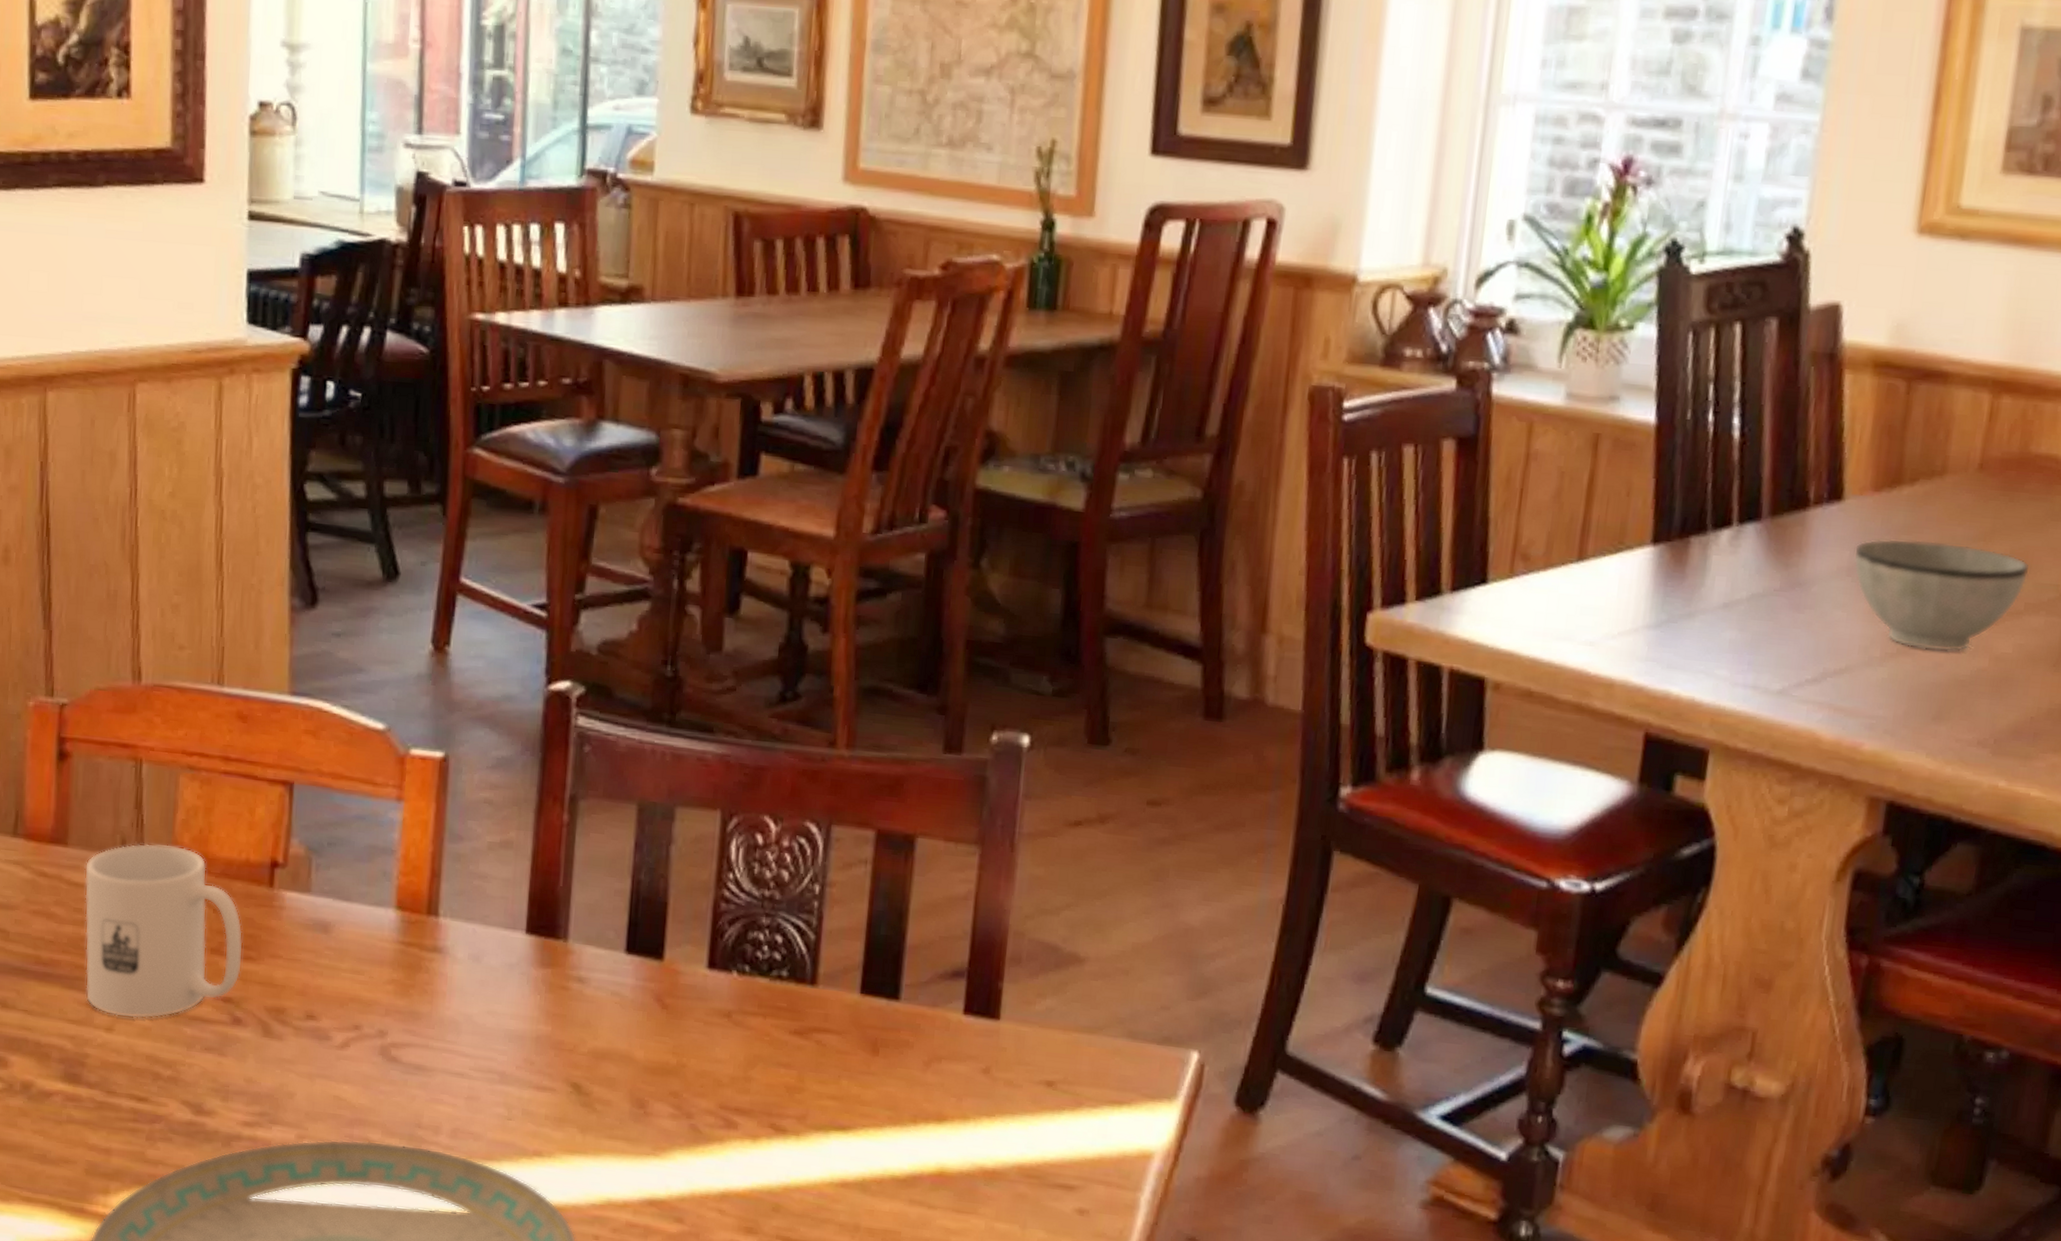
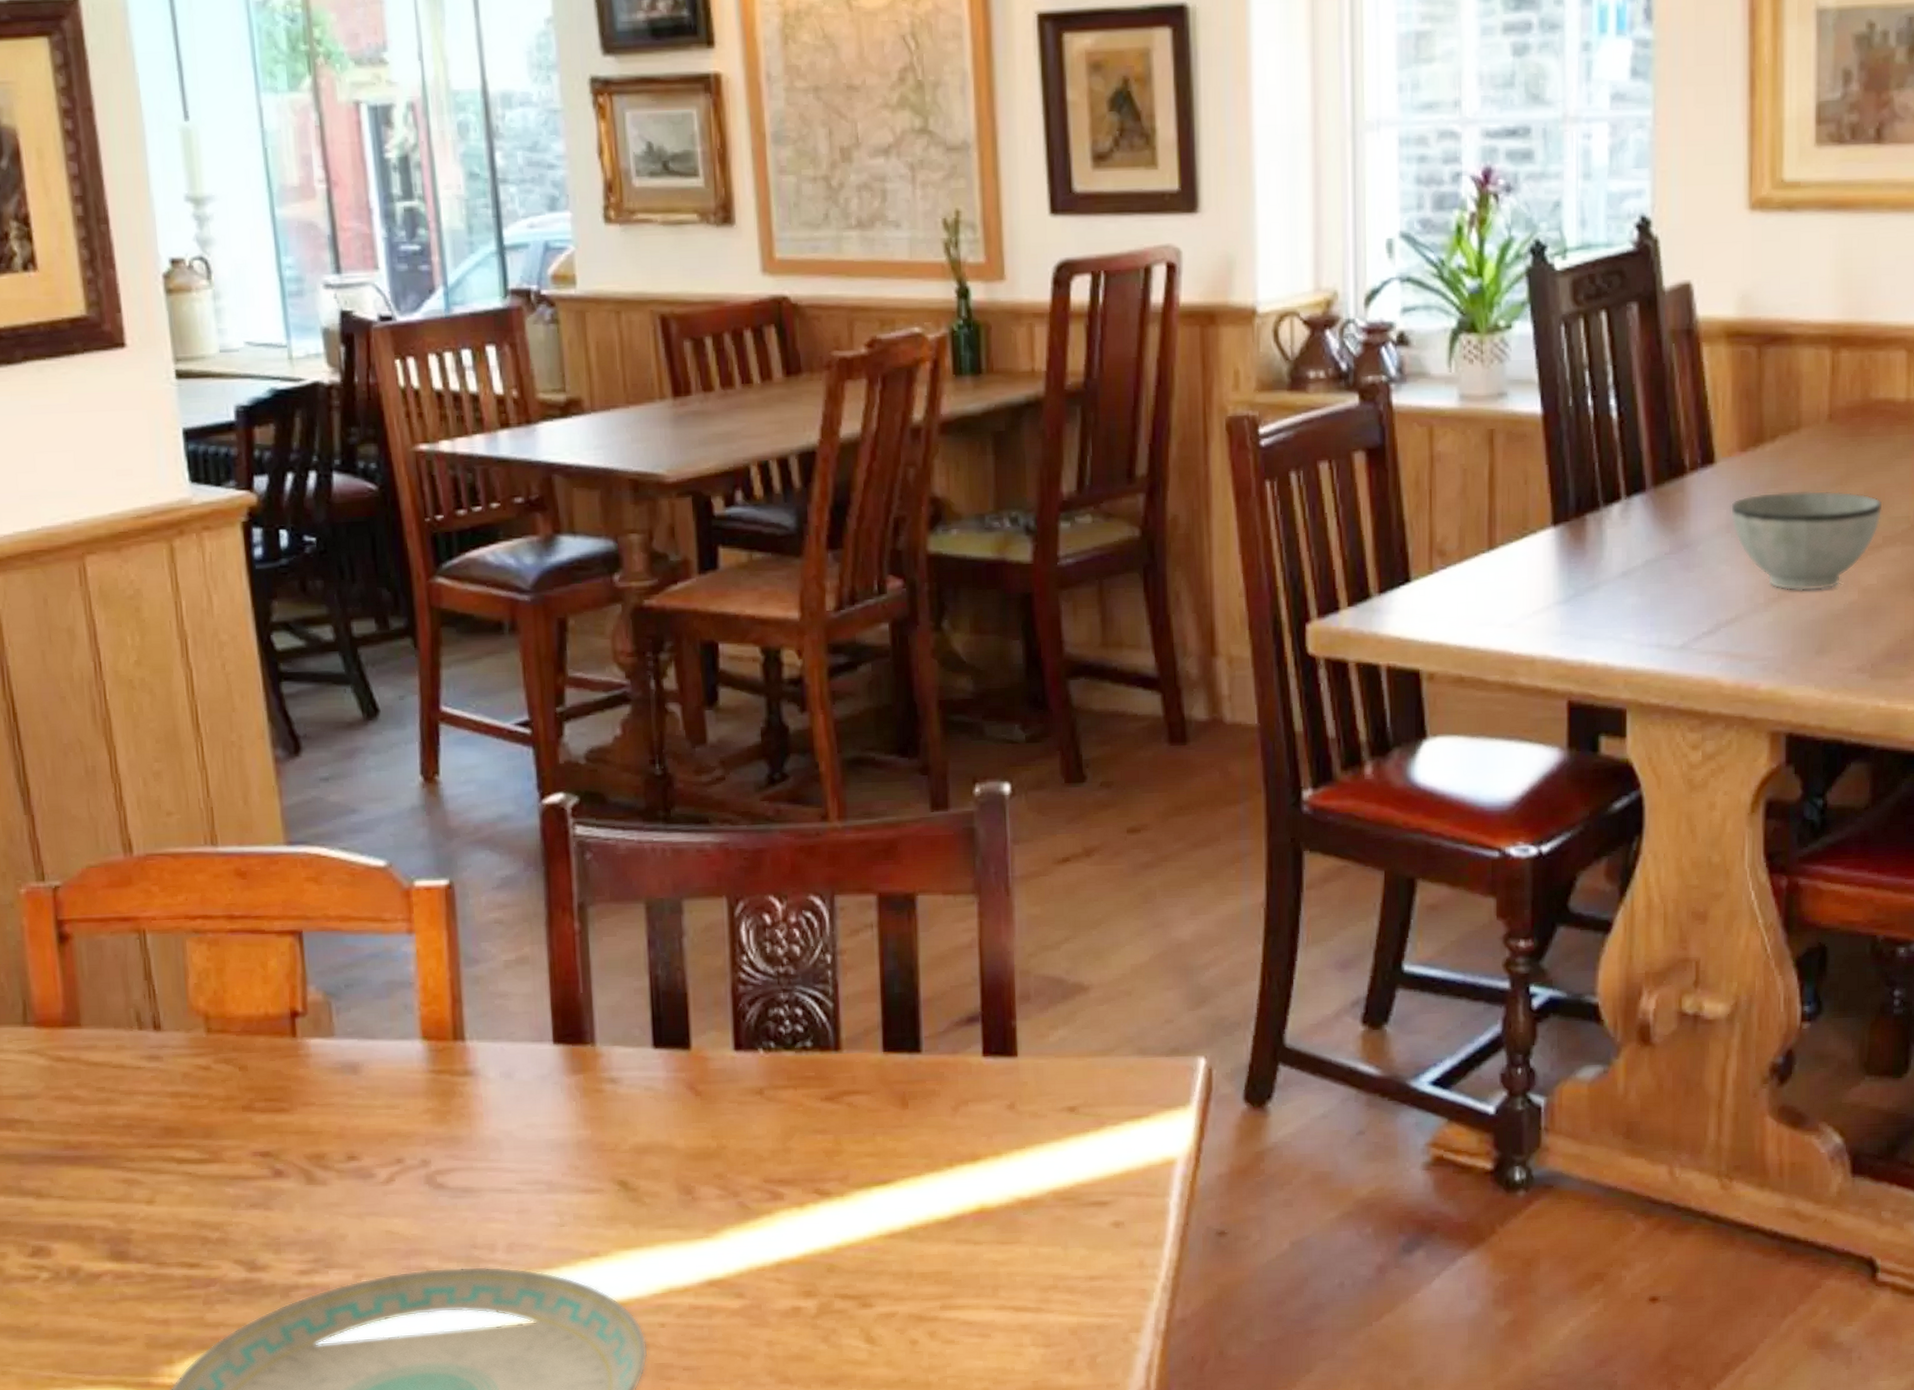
mug: present [84,843,244,1019] -> none [101,1010,276,1188]

